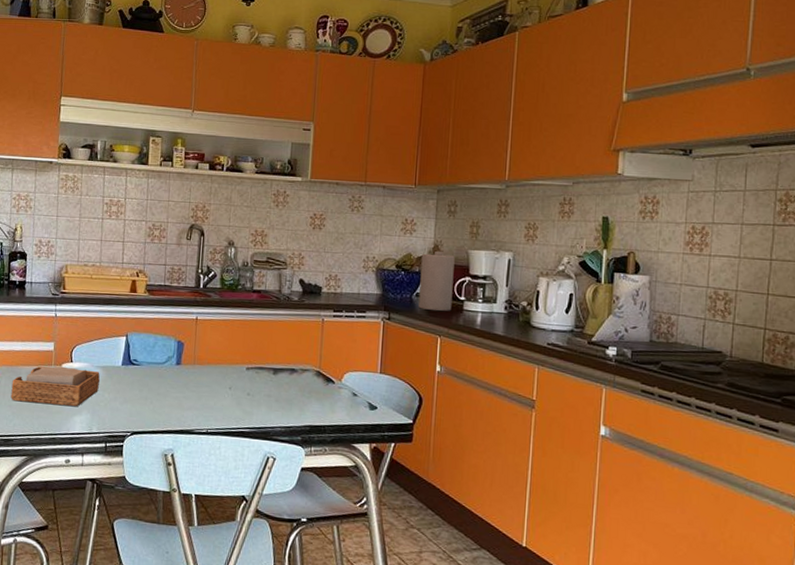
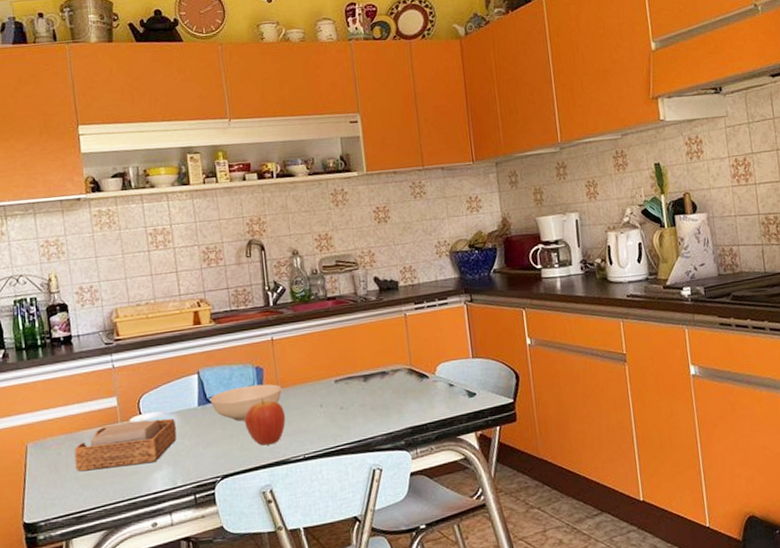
bowl: none [132,355,198,387] -> present [209,384,282,422]
fruit: none [159,371,197,414] -> present [244,399,286,446]
paper towel holder: present [418,251,455,312] -> none [492,224,531,285]

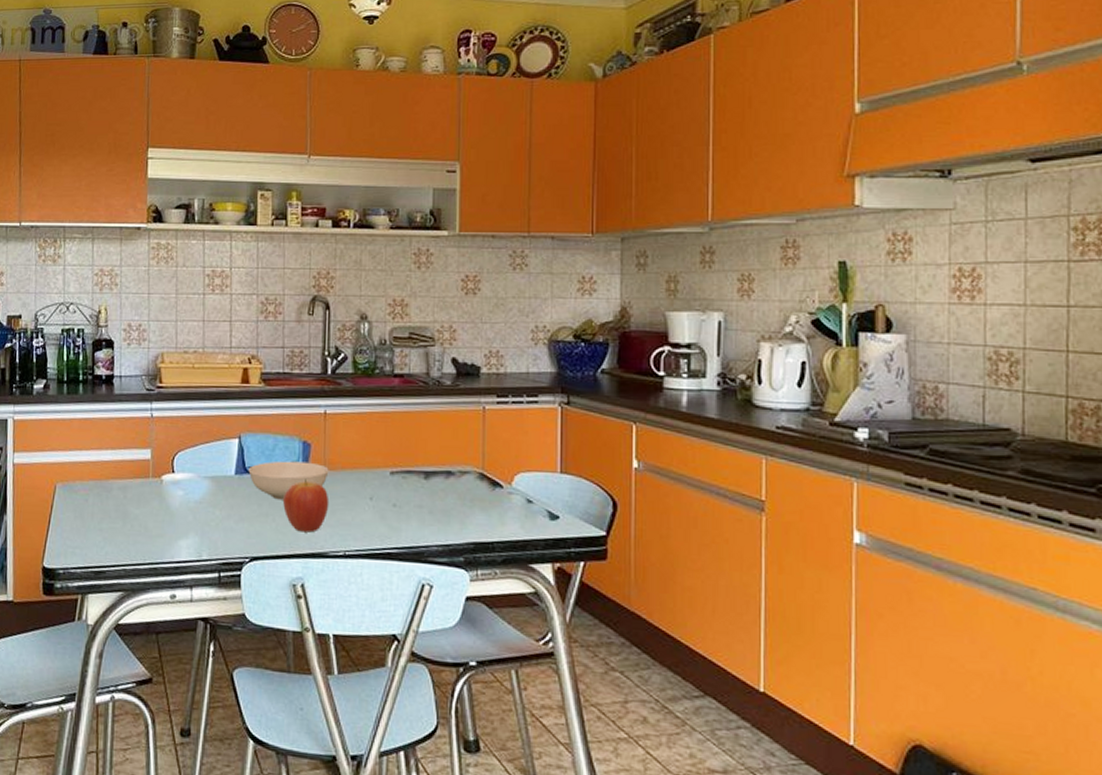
napkin holder: present [74,418,177,472] -> none [100,479,210,529]

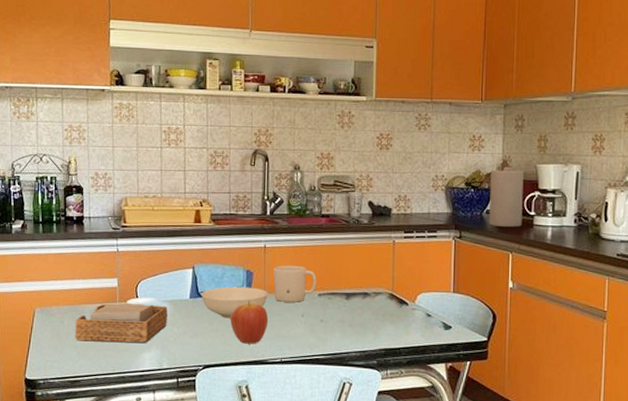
napkin holder: none [100,479,210,529] -> present [75,303,168,344]
mug: none [335,435,388,482] -> present [273,265,317,302]
paper towel holder: none [605,316,648,392] -> present [489,167,524,228]

